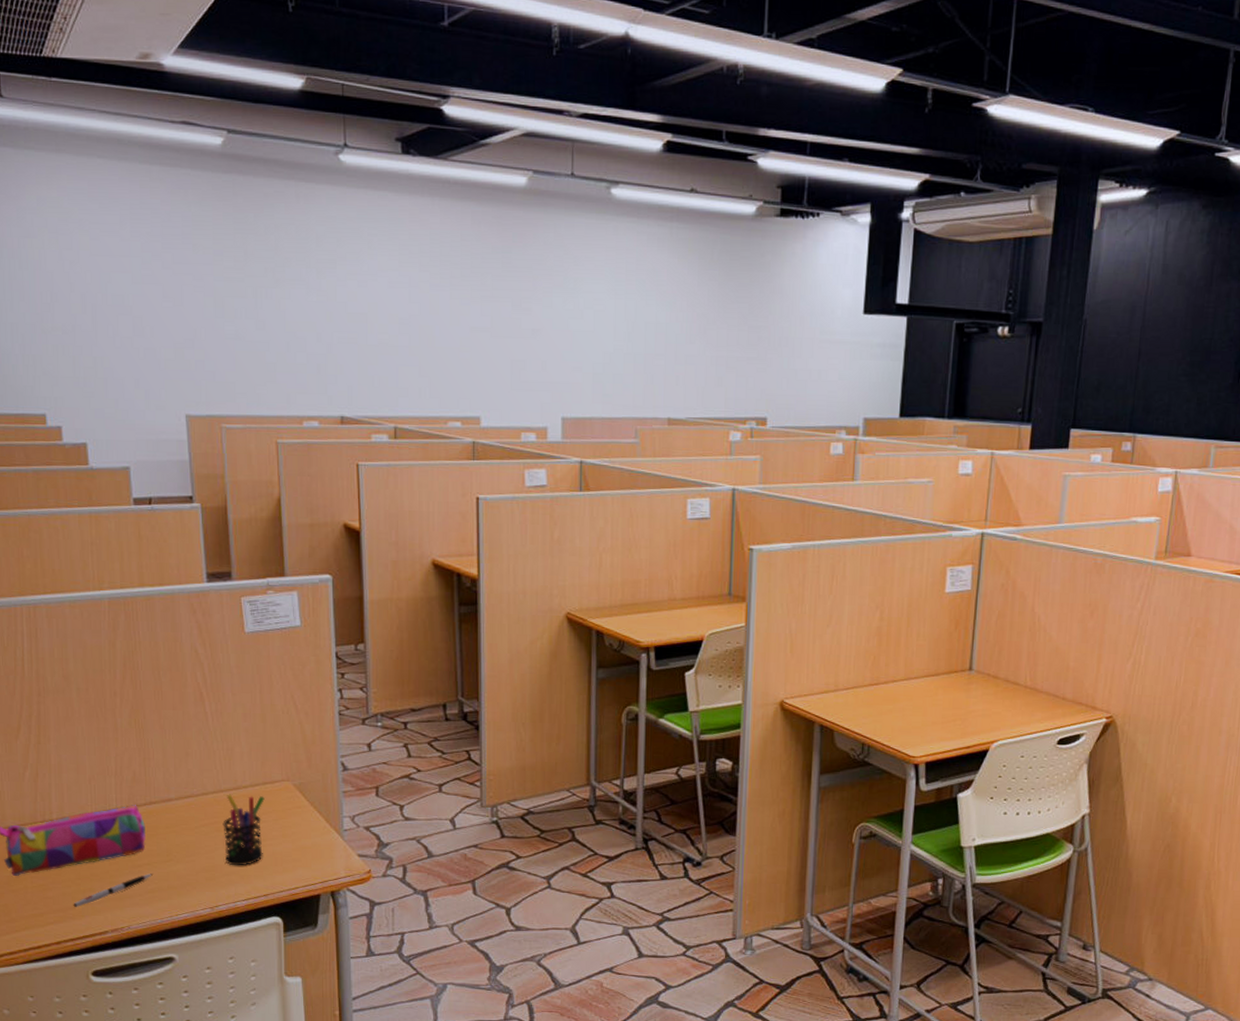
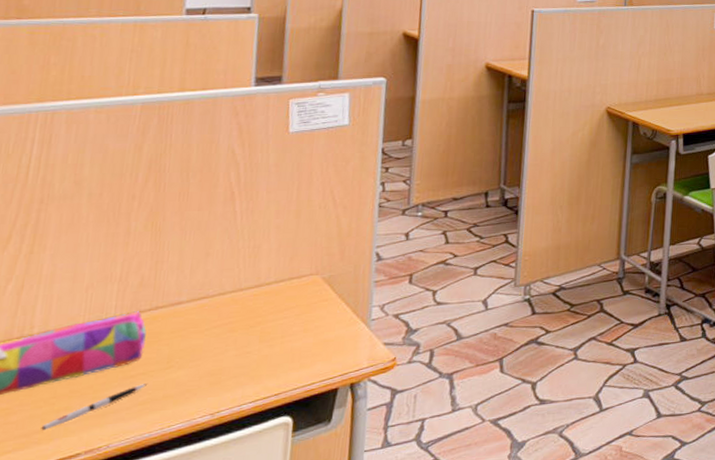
pen holder: present [223,794,265,866] -> none [236,292,289,367]

